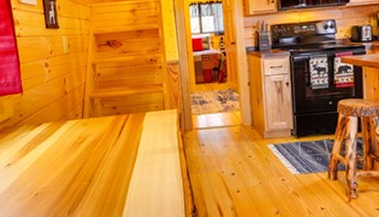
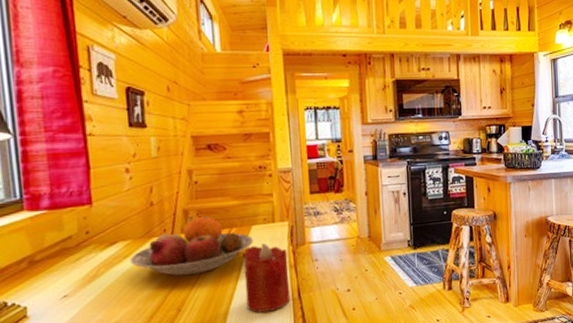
fruit bowl: none [52,103,148,154] -> present [130,215,254,277]
candle: none [139,128,181,189] -> present [243,243,291,313]

